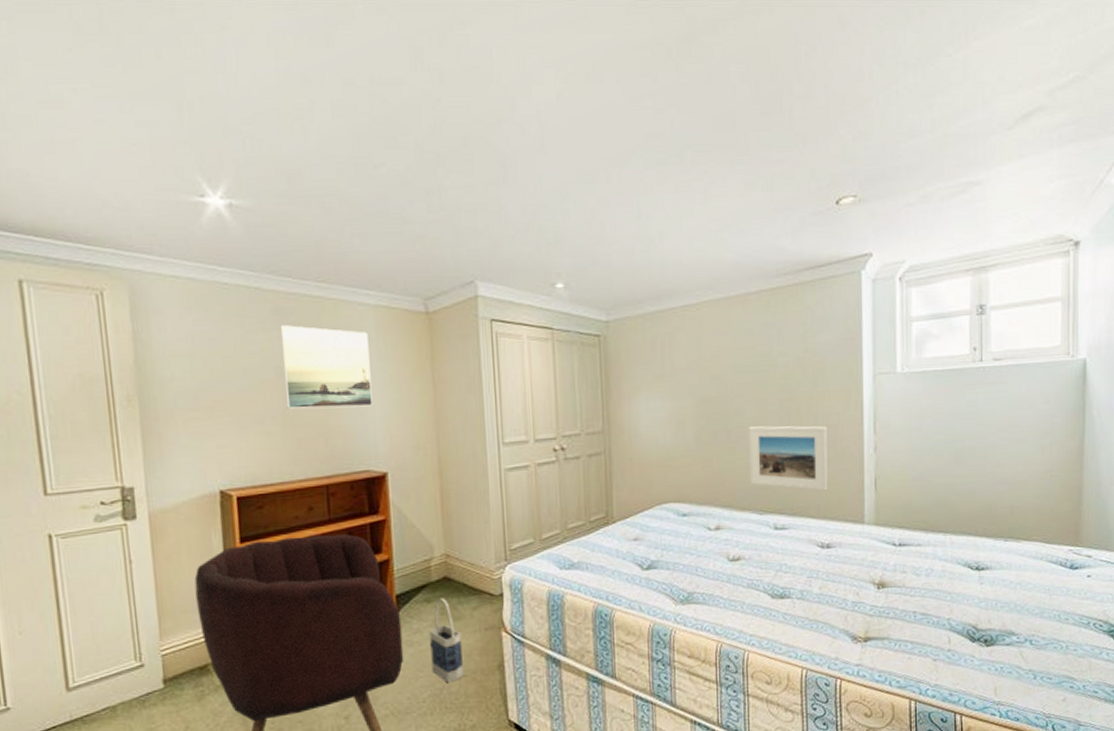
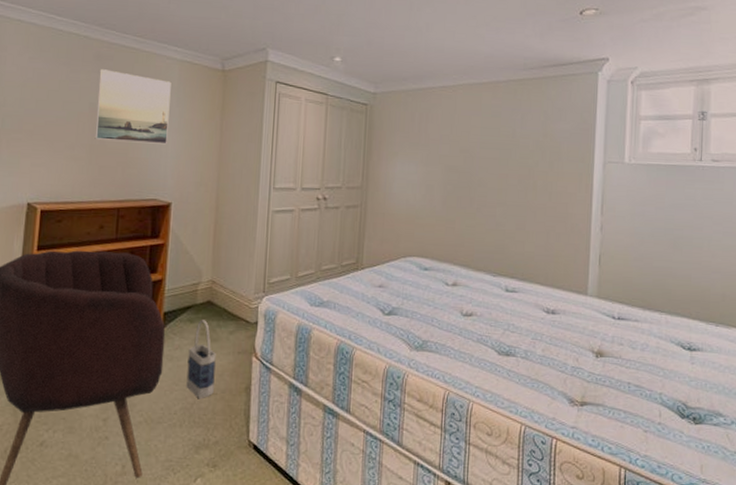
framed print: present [749,426,828,491] -> none [487,197,559,262]

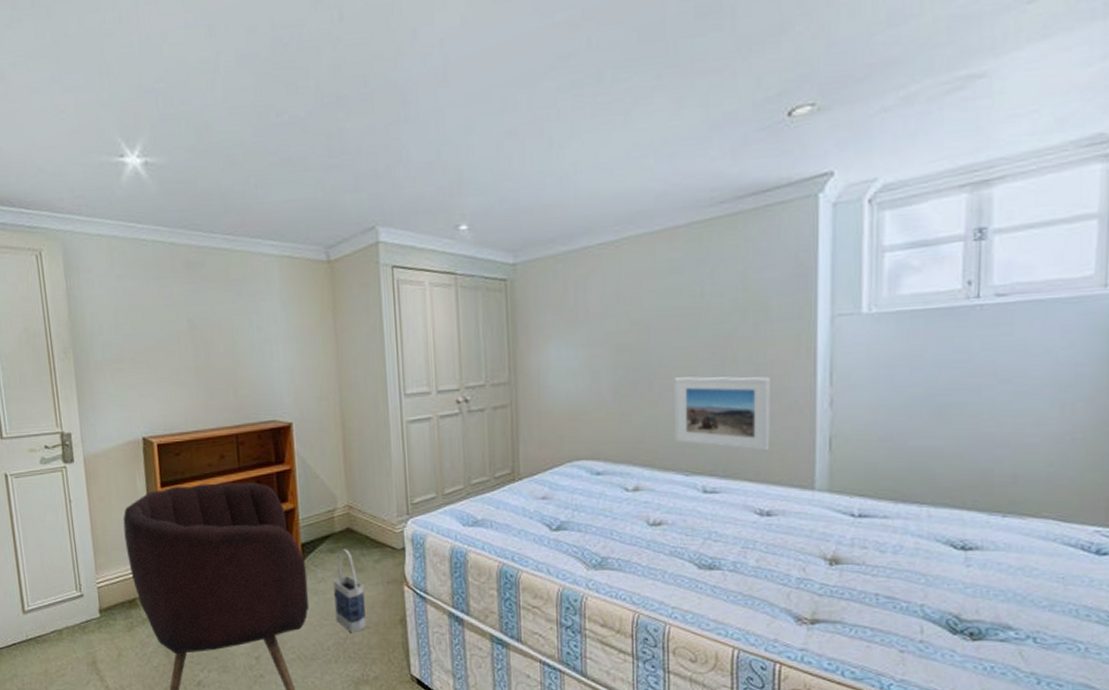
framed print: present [94,69,171,145] -> none [192,278,278,360]
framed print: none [487,197,559,262] -> present [674,376,770,451]

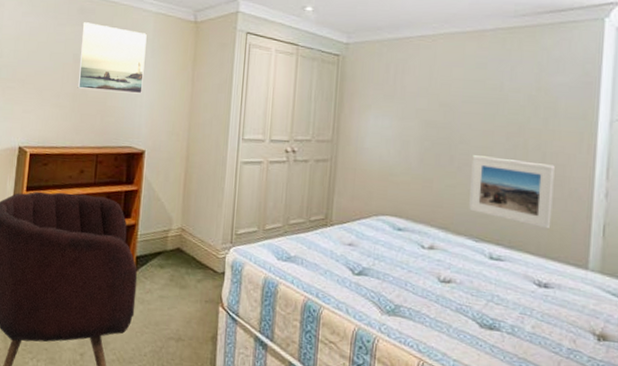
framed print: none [192,278,278,360] -> present [77,22,147,94]
bag: present [333,549,366,634] -> none [156,266,184,344]

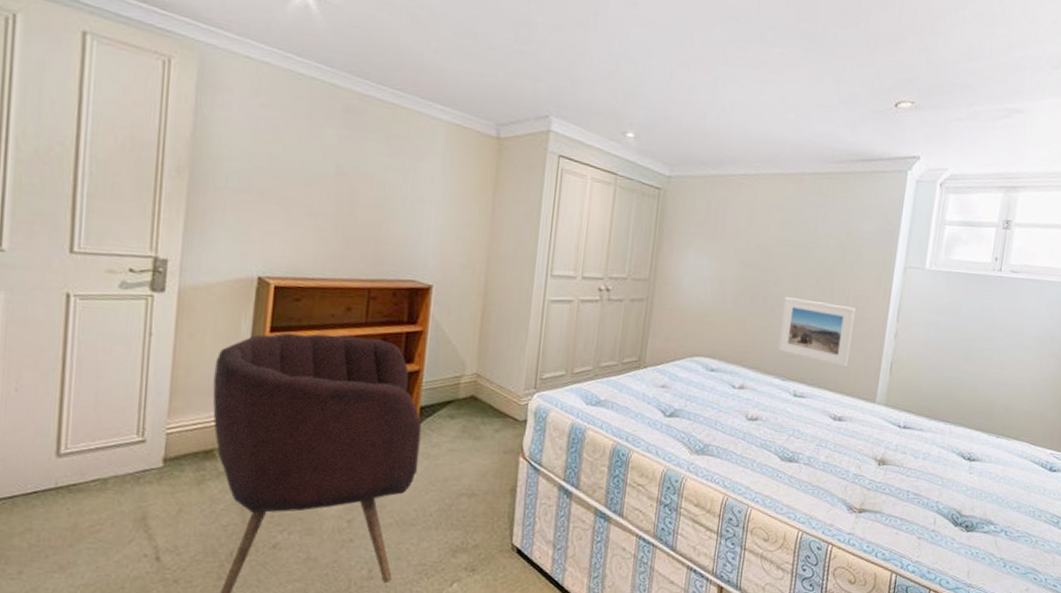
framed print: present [77,22,147,94] -> none [341,125,436,219]

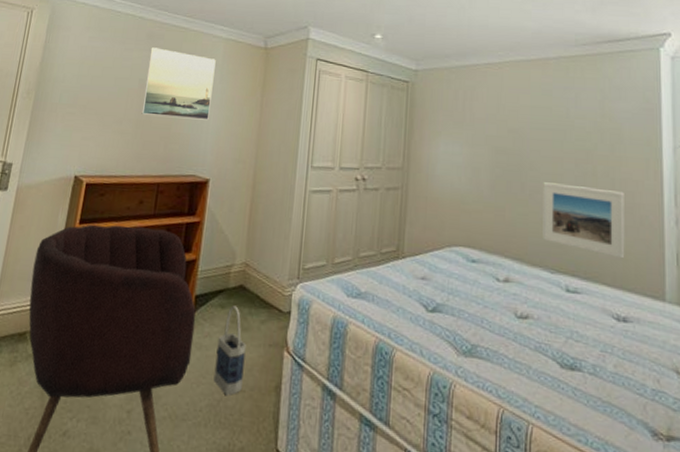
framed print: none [341,125,436,219] -> present [141,47,216,120]
bag: none [444,416,479,501] -> present [213,306,246,396]

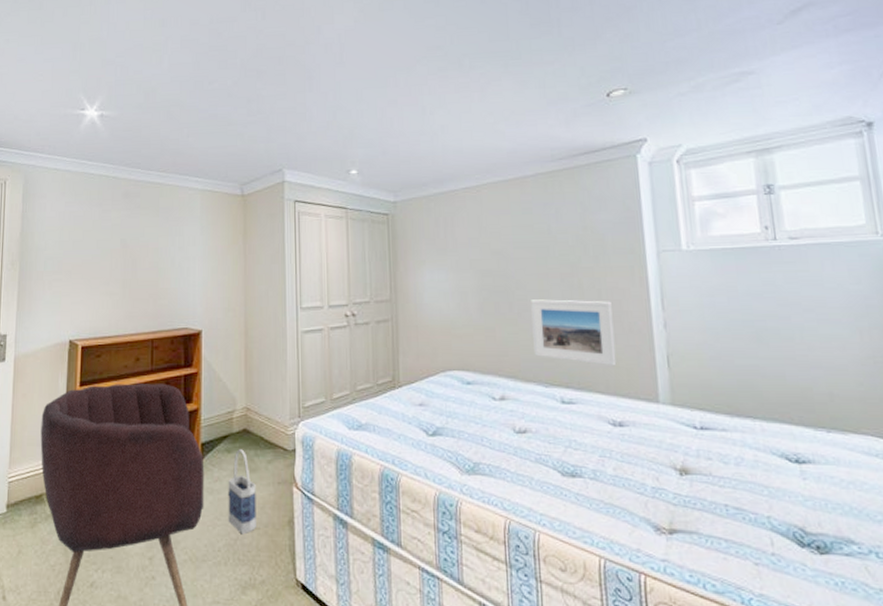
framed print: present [141,47,216,120] -> none [127,206,194,274]

